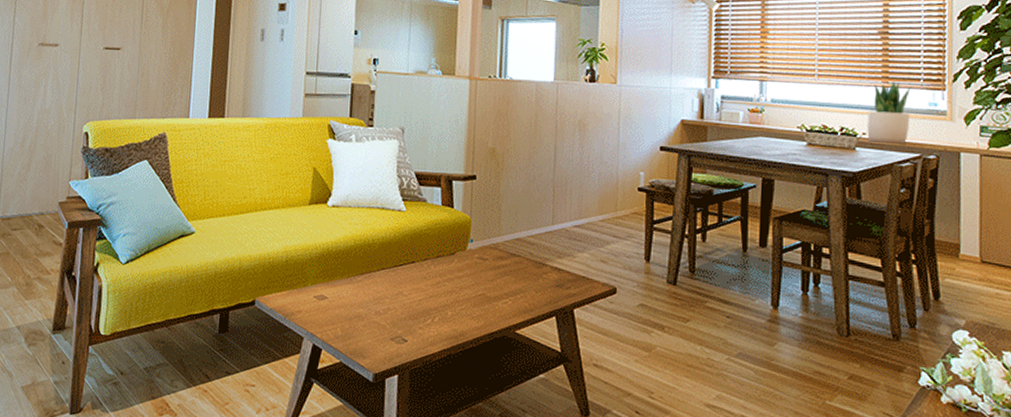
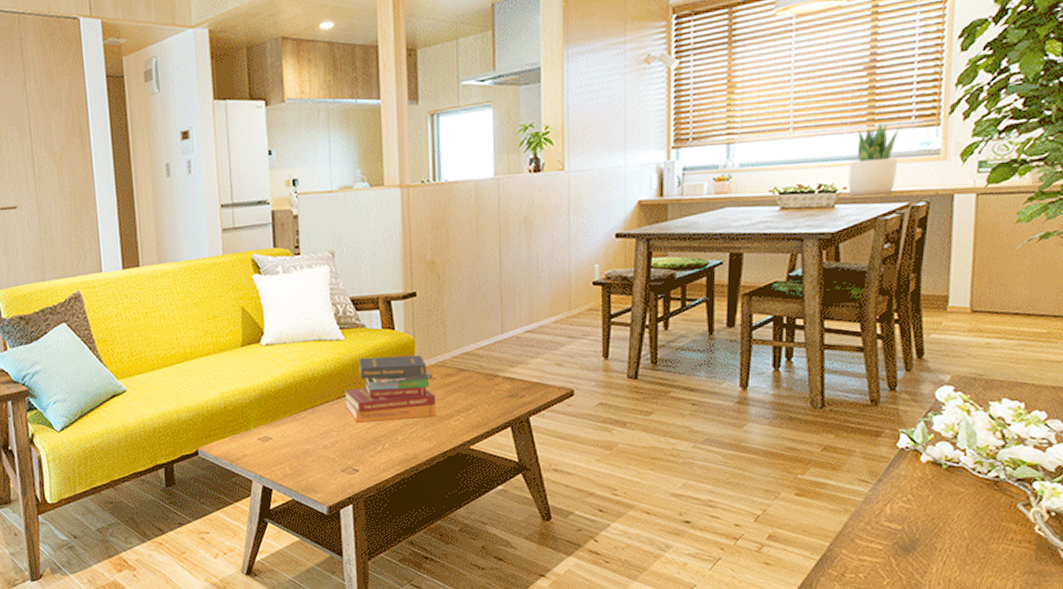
books: none [400,230,487,297] -> present [344,354,436,423]

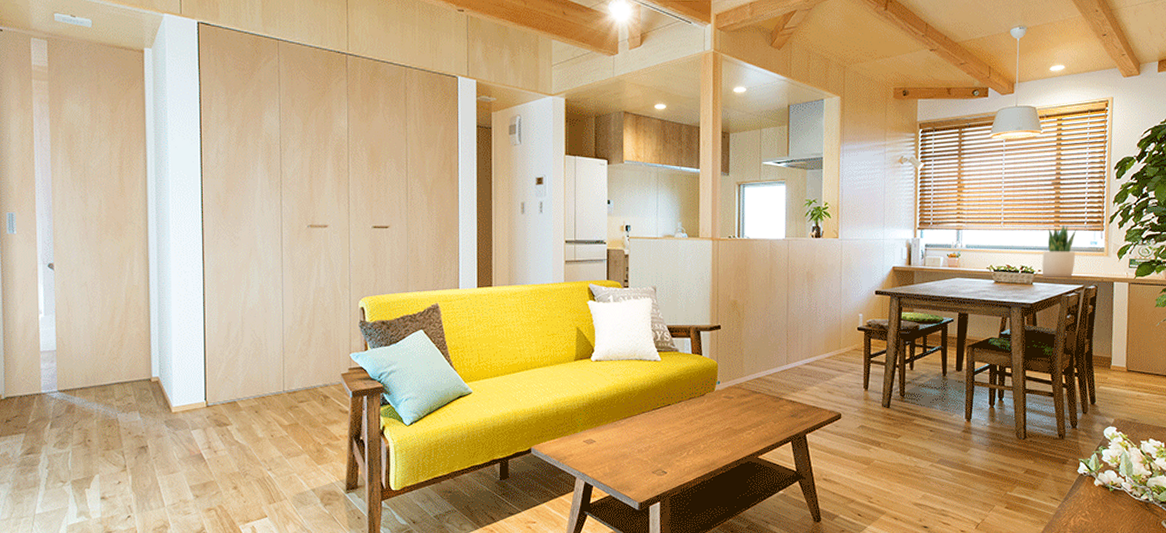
books: present [344,354,436,423] -> none [658,377,733,431]

